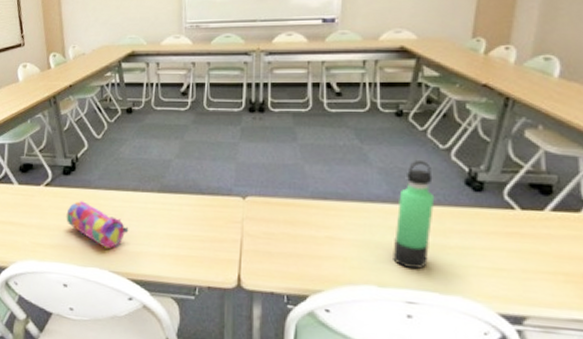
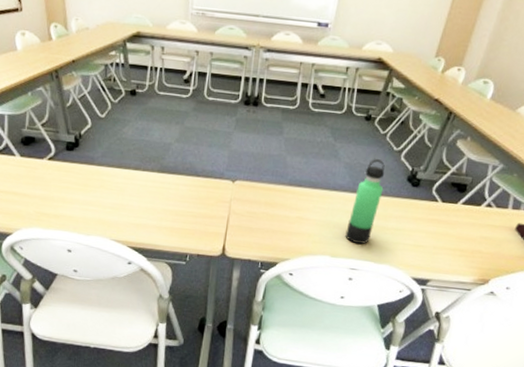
pencil case: present [66,201,129,248] -> none [69,176,130,220]

